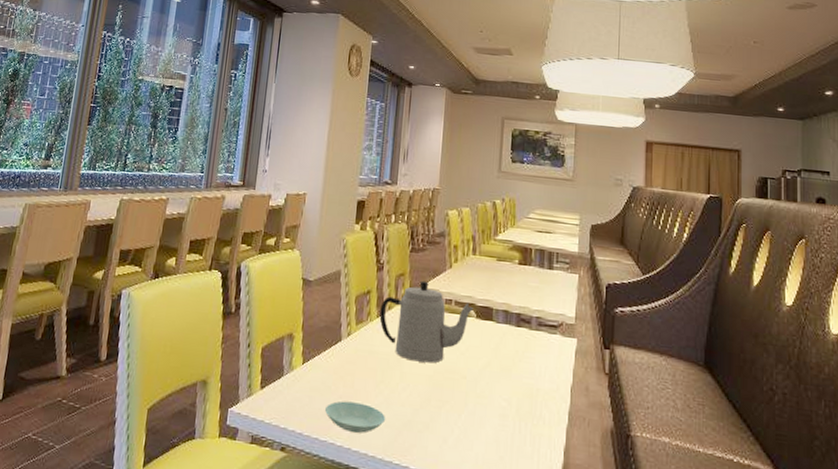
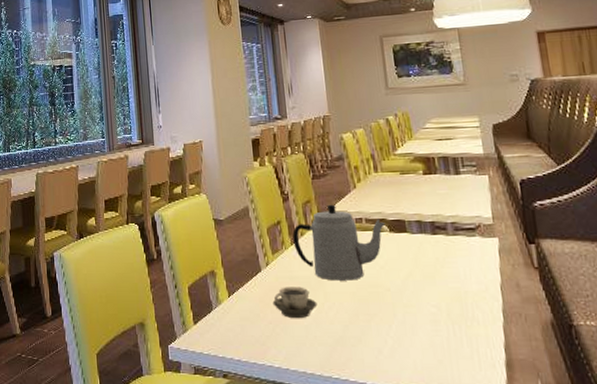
saucer: present [325,401,386,433] -> none [258,326,318,353]
cup: none [346,361,392,397] -> present [272,287,318,319]

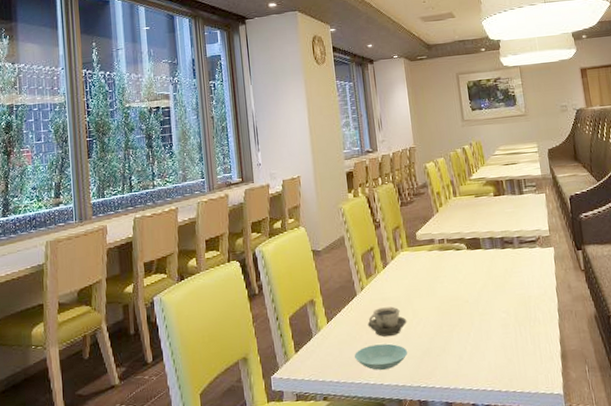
saucer: none [258,326,318,353] -> present [355,343,408,370]
teapot: present [292,204,386,281] -> none [384,228,464,299]

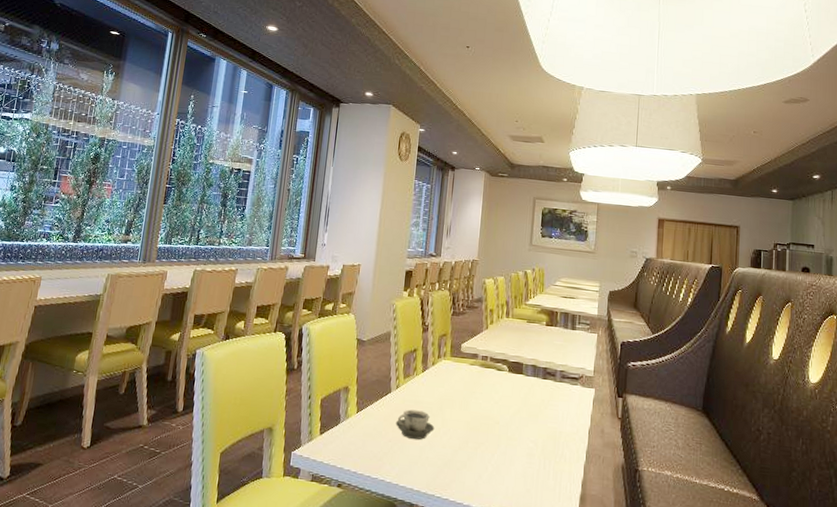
saucer: present [355,343,408,370] -> none [376,444,430,471]

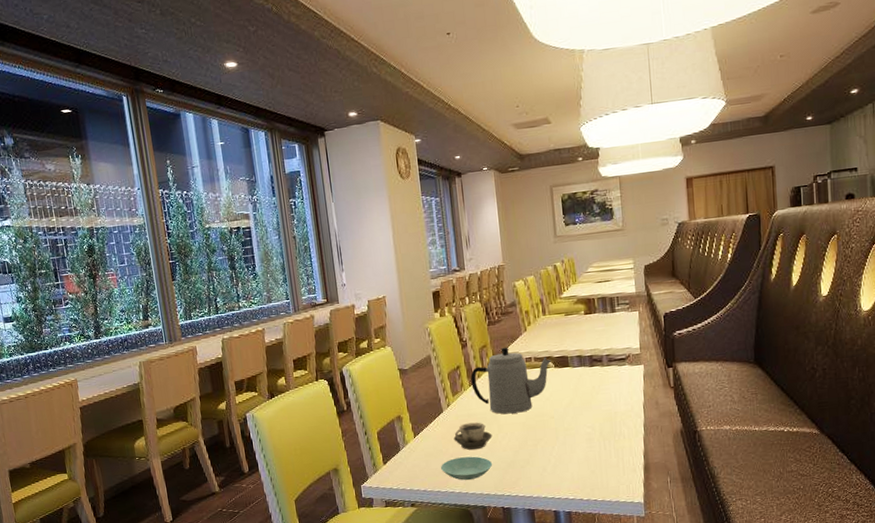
saucer: none [376,444,430,471] -> present [441,456,493,480]
teapot: none [424,340,507,411] -> present [470,347,551,415]

